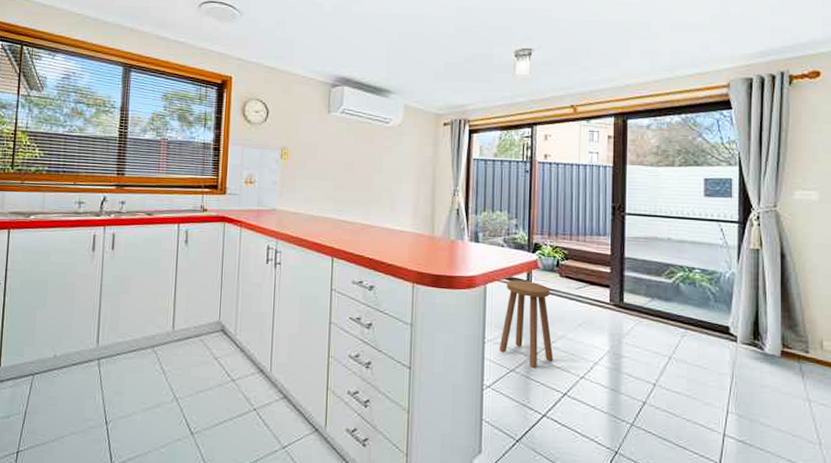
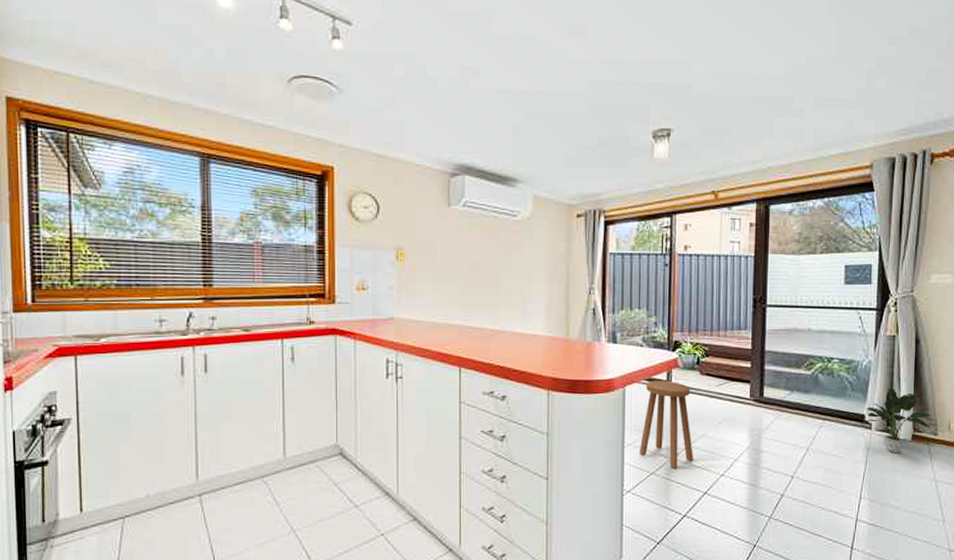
potted plant: none [725,301,801,369] -> present [860,387,931,454]

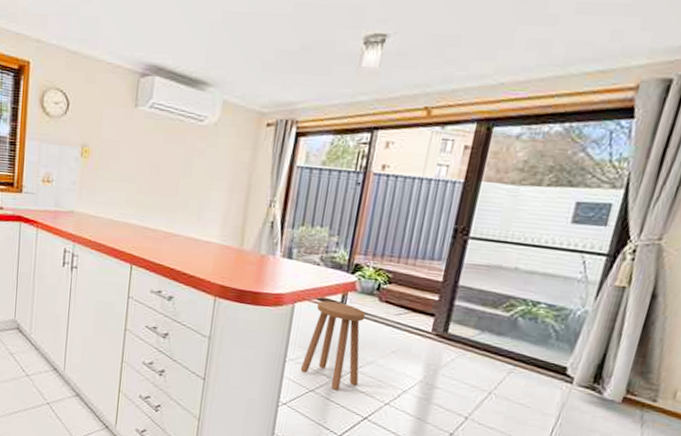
potted plant: present [860,387,931,454] -> none [559,342,653,414]

